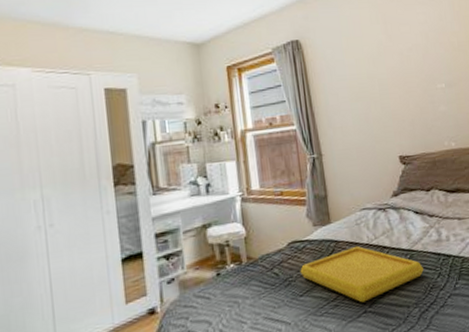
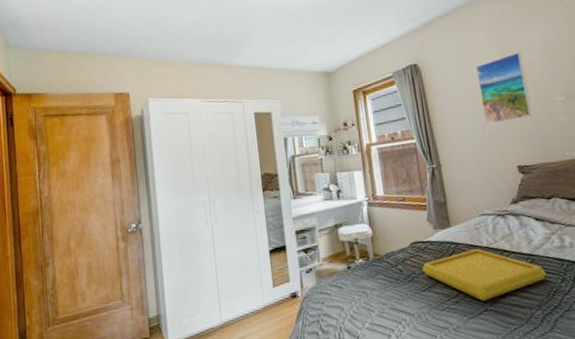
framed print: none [360,34,414,111] -> present [475,52,532,124]

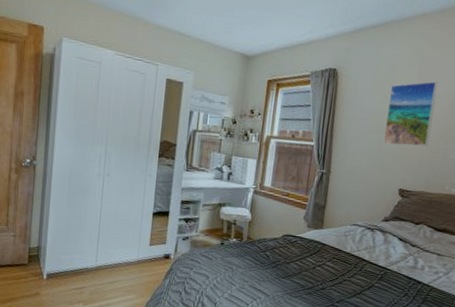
serving tray: present [422,248,546,301] -> none [287,252,393,298]

